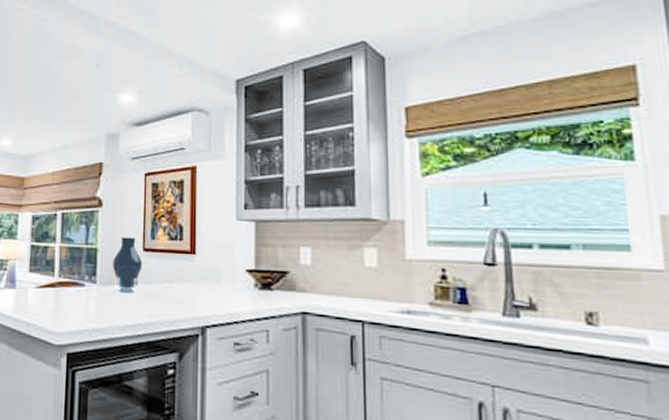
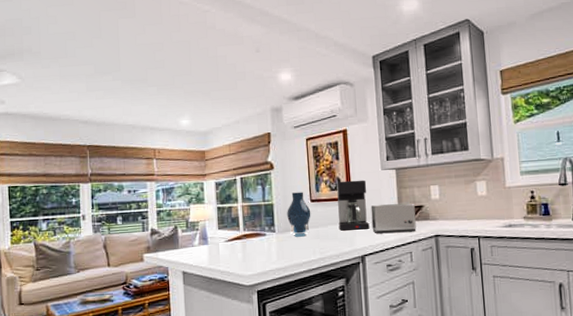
coffee maker: none [175,229,216,295] -> present [337,180,370,231]
toaster: none [218,263,279,304] -> present [370,203,416,234]

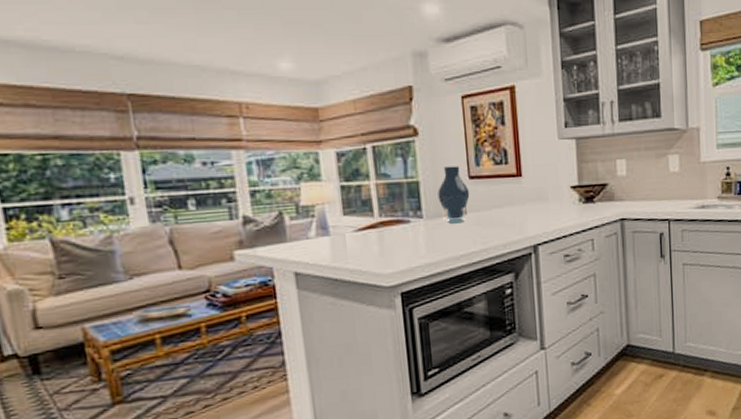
coffee maker: present [337,180,370,231] -> none [502,151,544,215]
toaster: present [370,203,416,234] -> none [545,180,599,219]

